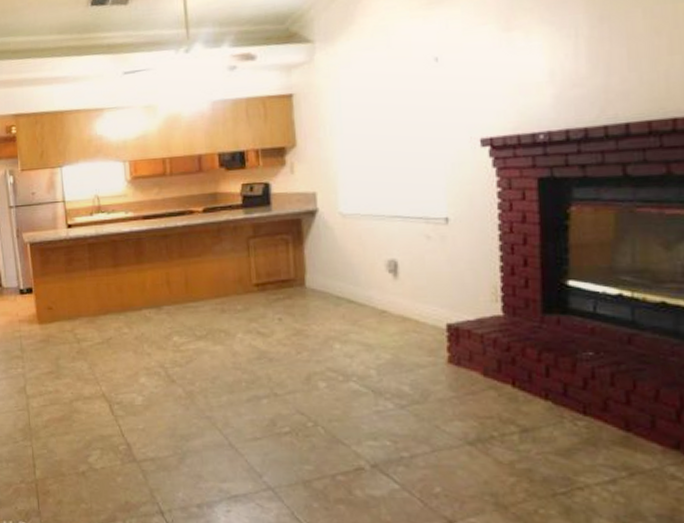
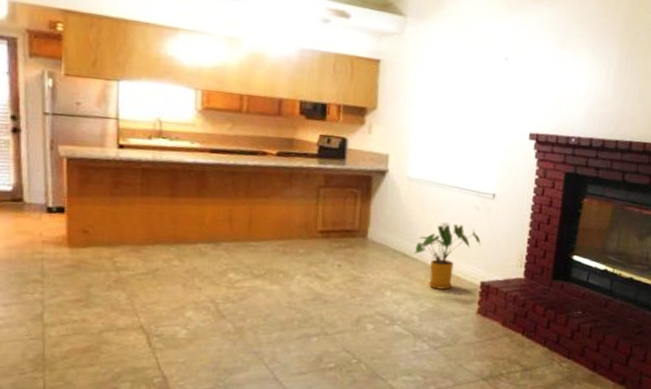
house plant: none [360,259,439,337] -> present [414,224,481,290]

